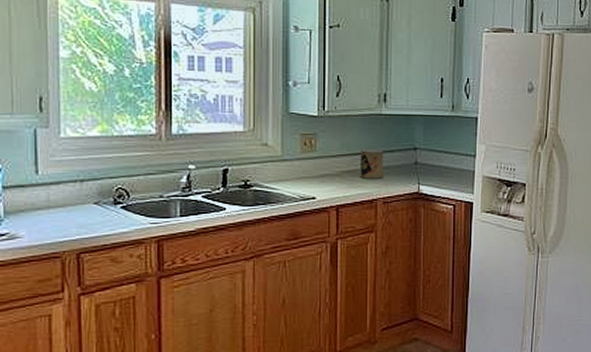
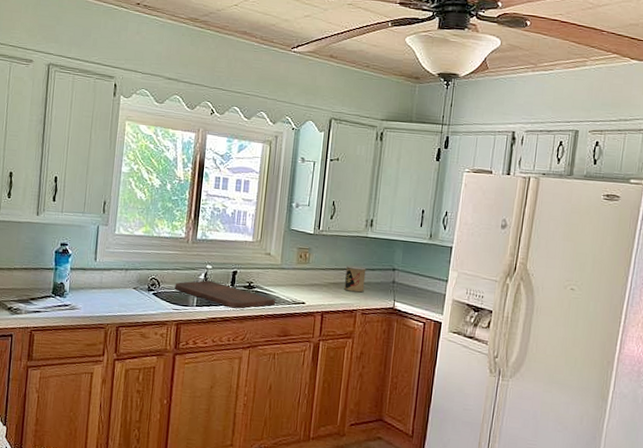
cutting board: none [149,183,279,214] -> present [175,280,275,309]

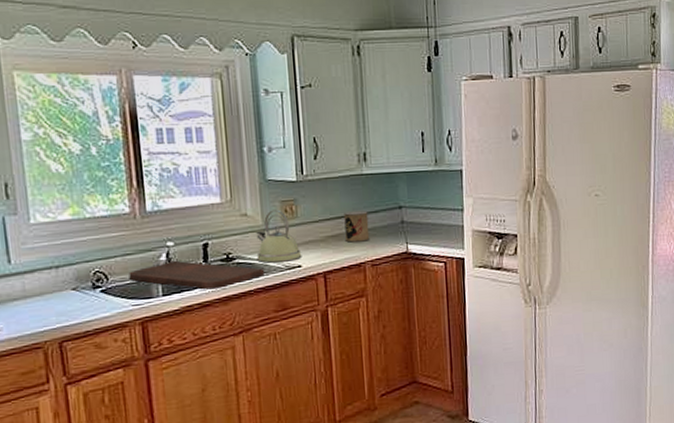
kettle: none [271,253,307,298] -> present [256,209,302,263]

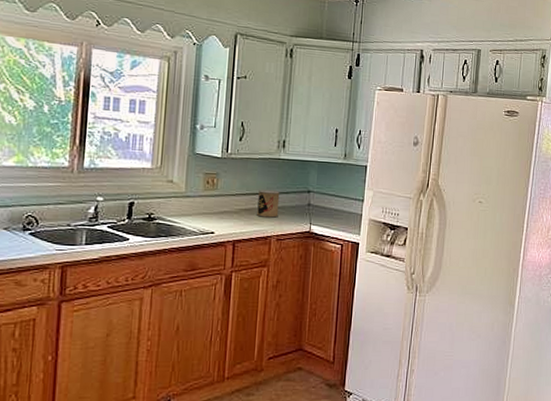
cutting board: present [129,260,264,290] -> none [57,214,180,244]
kettle: present [256,209,302,263] -> none [175,180,216,227]

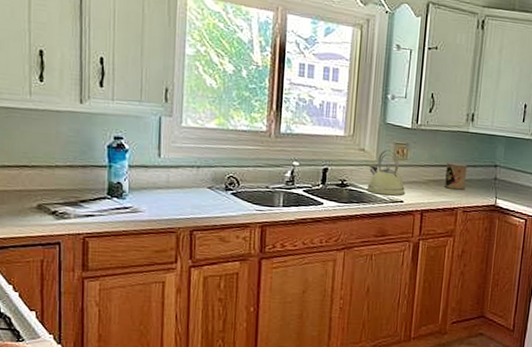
kettle: none [175,180,216,227] -> present [367,149,406,196]

